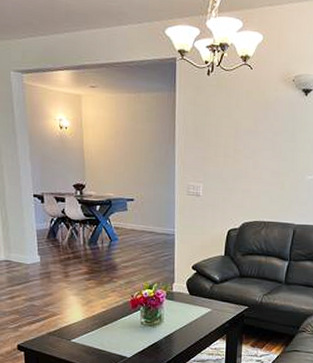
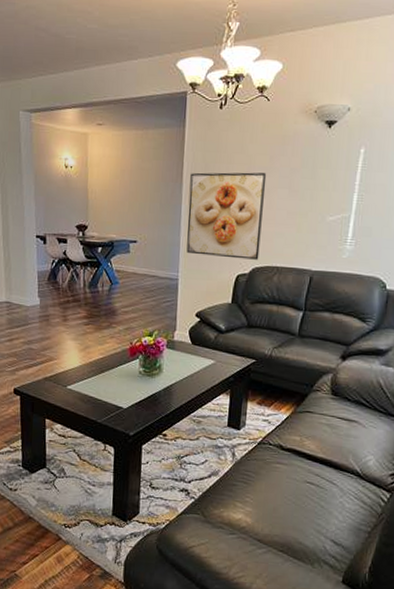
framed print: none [181,134,252,216] -> present [186,172,267,260]

